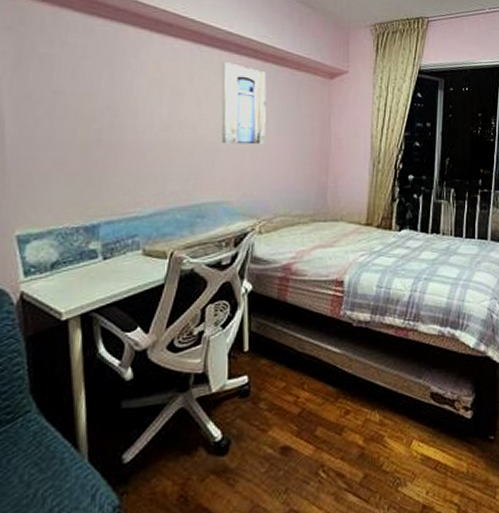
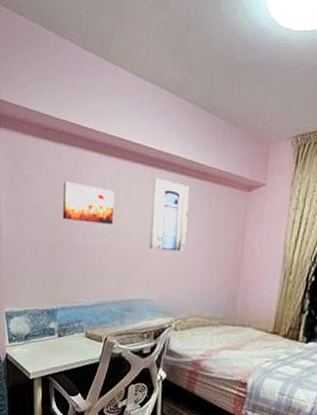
wall art: none [99,63,174,116] -> present [62,181,115,224]

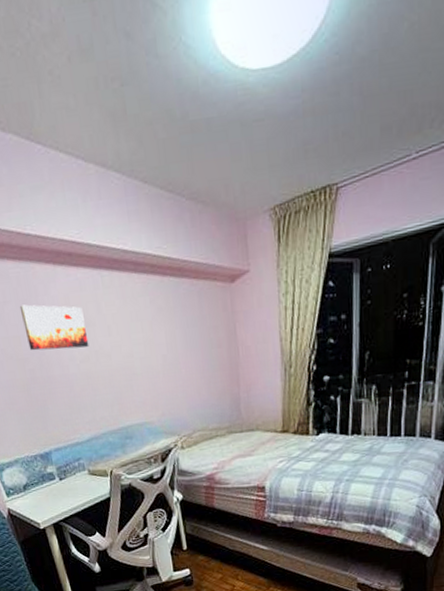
wall art: present [149,178,189,252] -> none [122,283,175,367]

